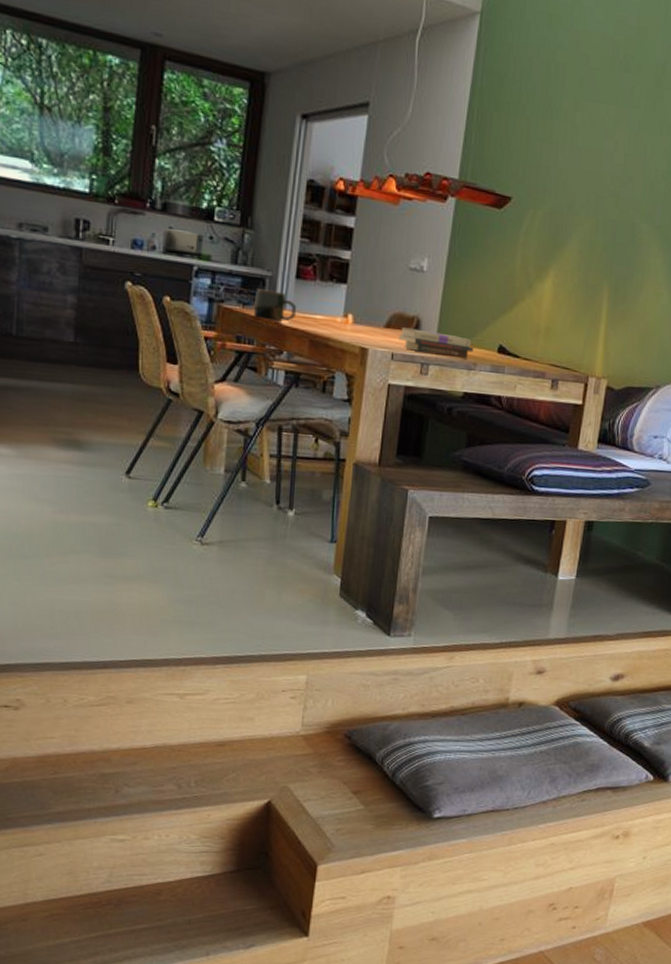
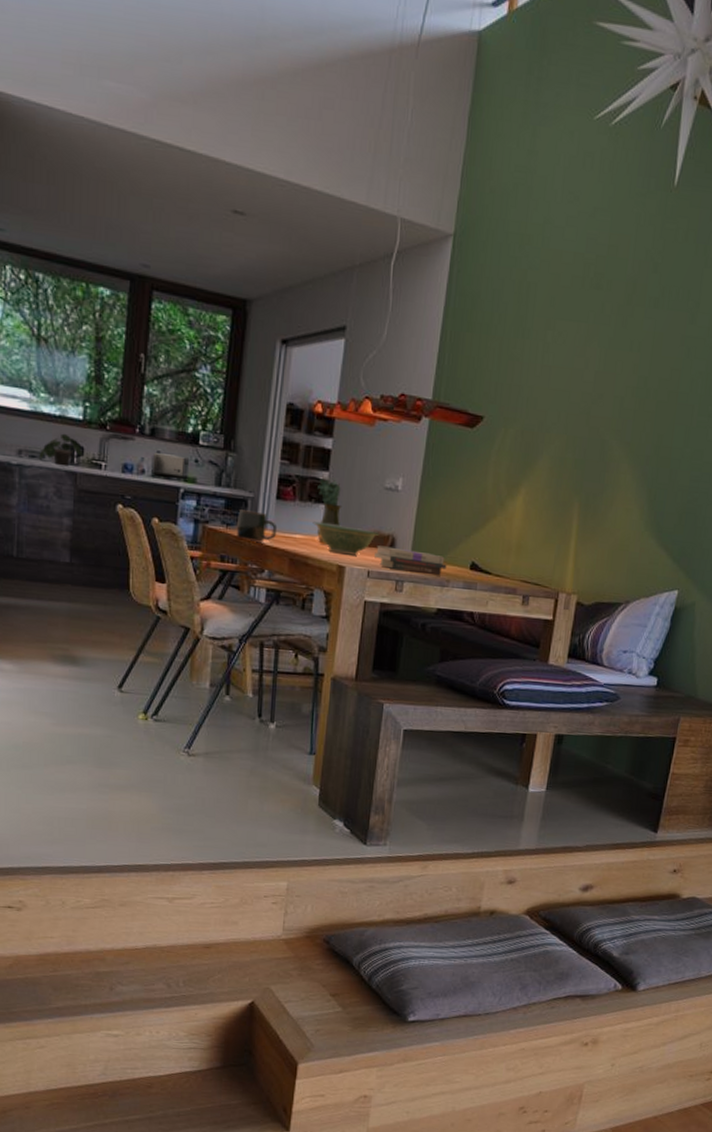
potted plant: none [41,206,88,242] -> present [38,433,82,467]
bowl: none [334,302,405,337] -> present [312,521,380,556]
vase: none [339,254,365,327] -> present [317,475,343,546]

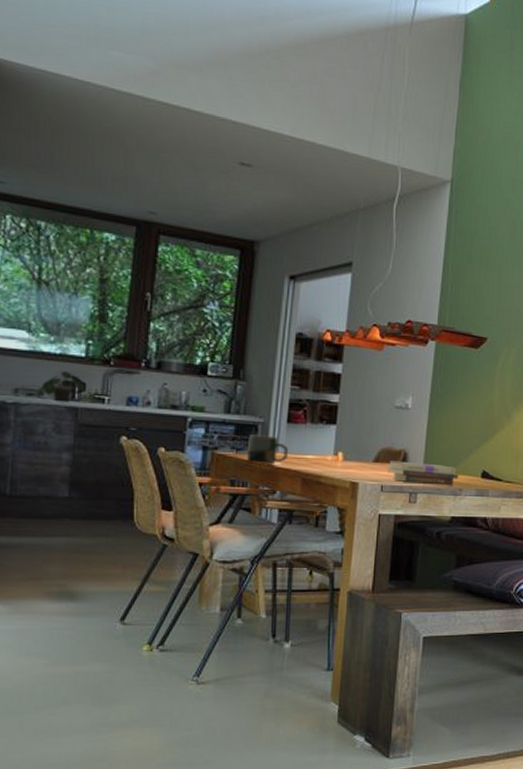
toaster: present [153,453,190,480] -> none [159,385,198,409]
bowl: present [312,521,380,556] -> none [324,441,392,472]
vase: present [317,475,343,546] -> none [328,398,354,464]

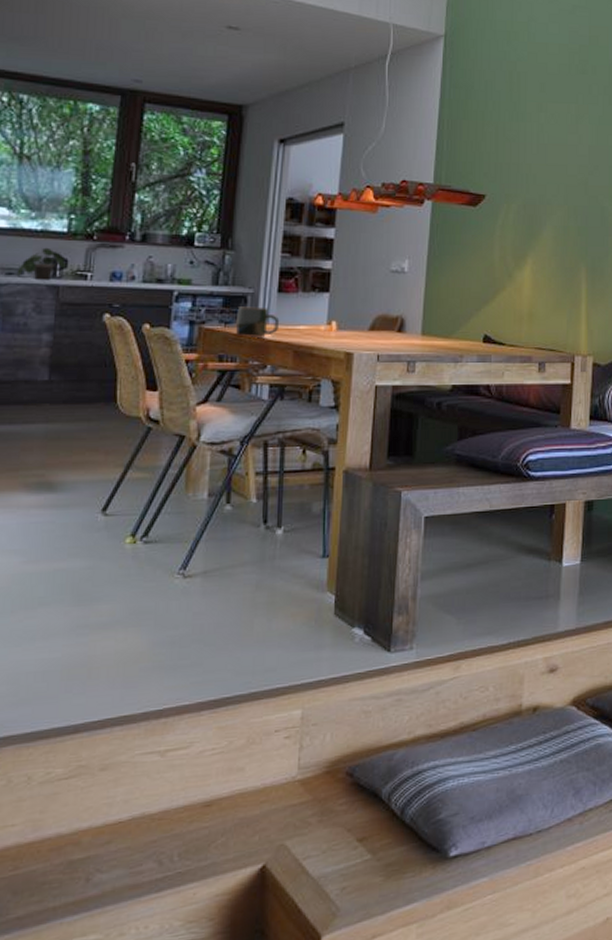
books: present [387,461,459,486] -> none [384,328,459,352]

